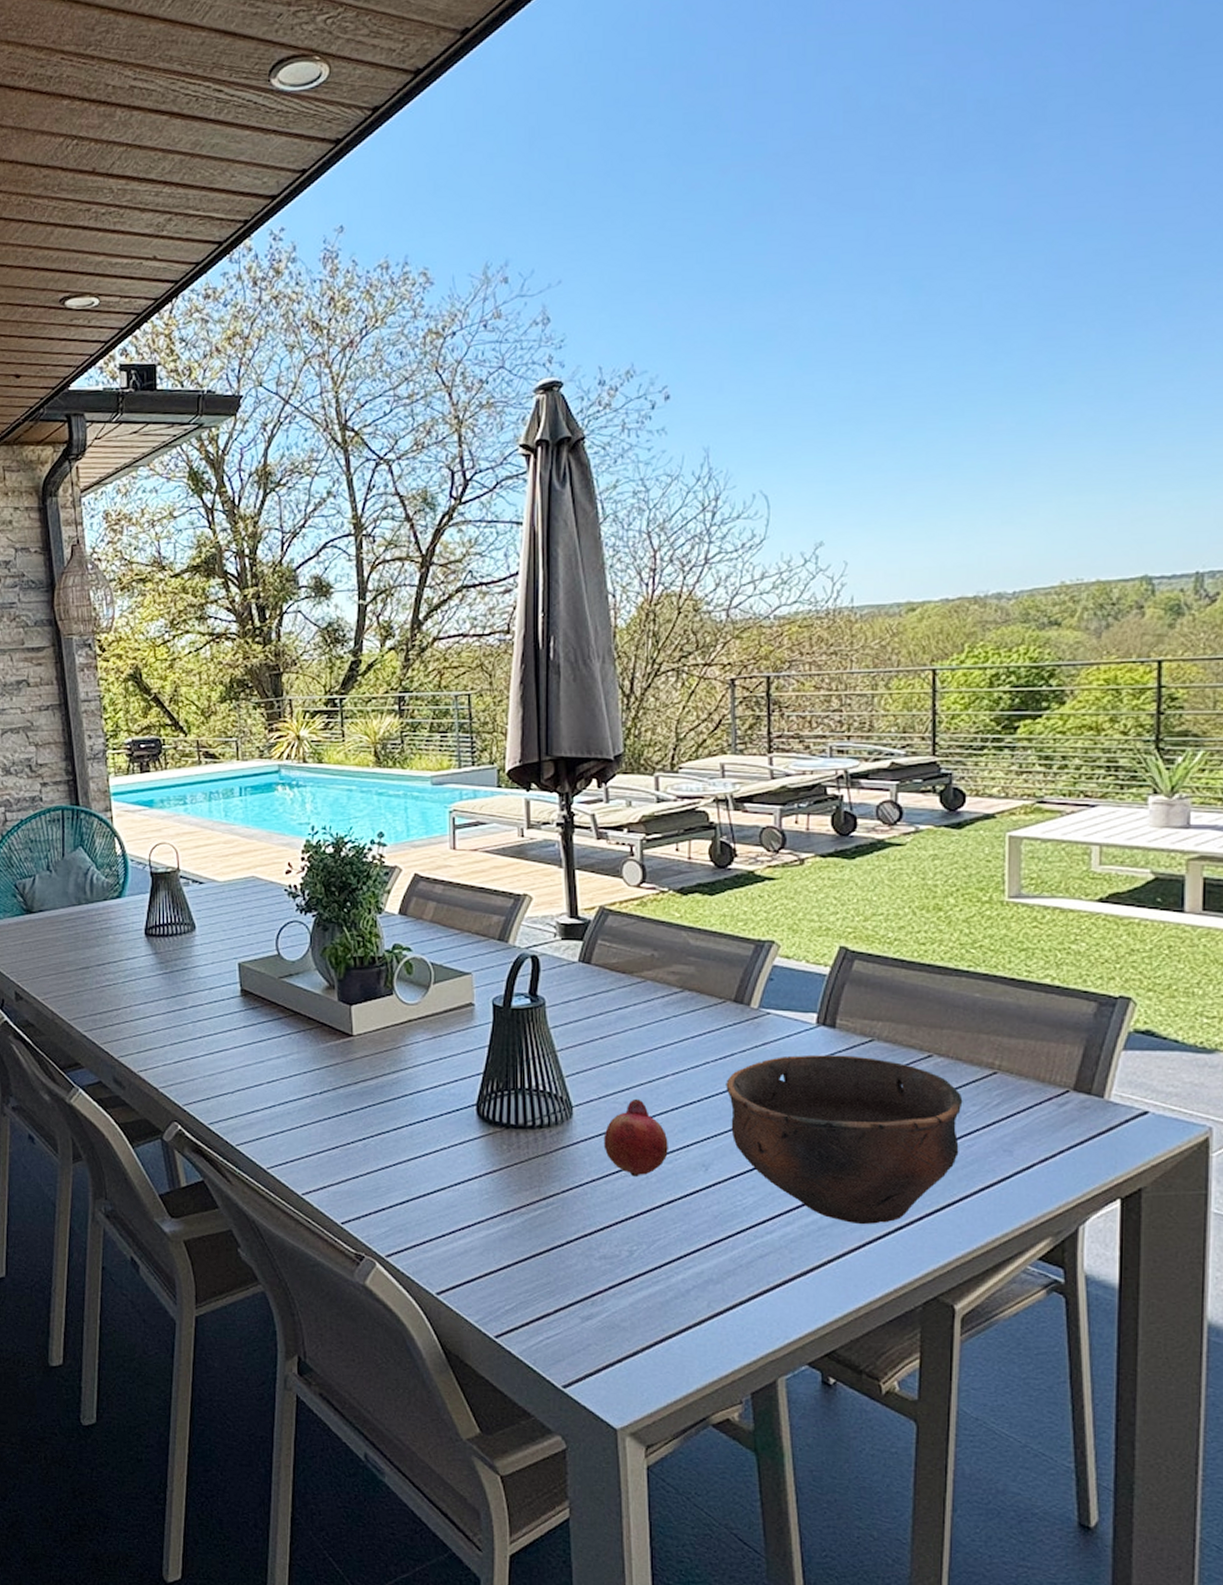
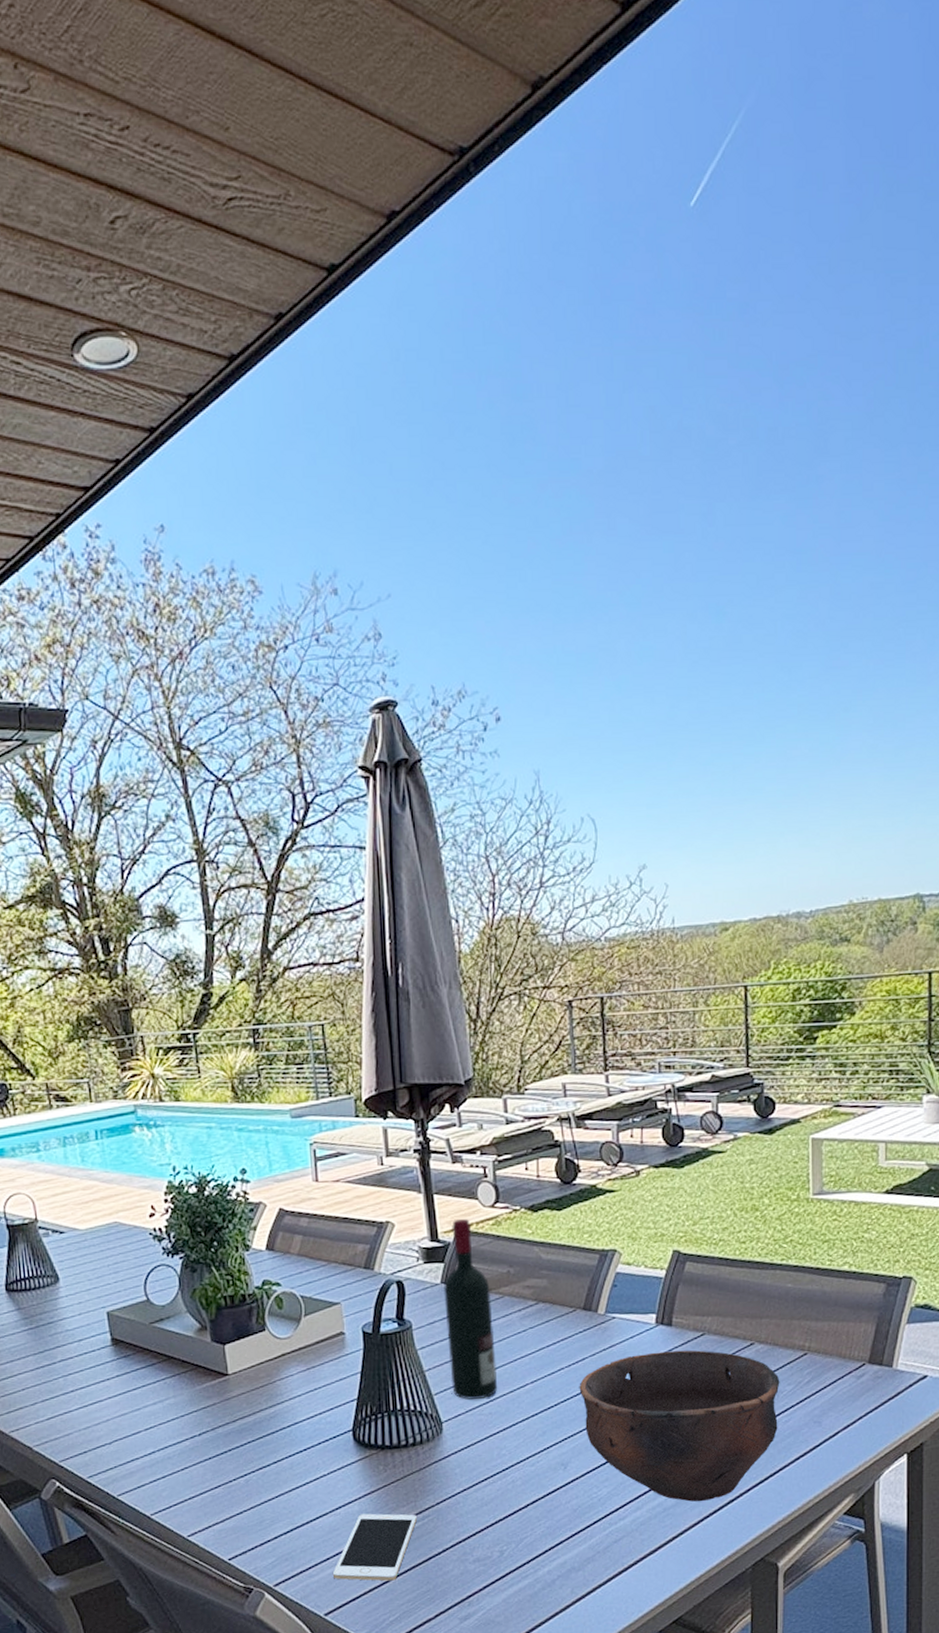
cell phone: none [447,1193,540,1267] -> present [332,1513,417,1581]
wine bottle: none [581,896,635,1086] -> present [444,1218,498,1400]
fruit: present [603,1098,668,1177] -> none [472,1408,531,1483]

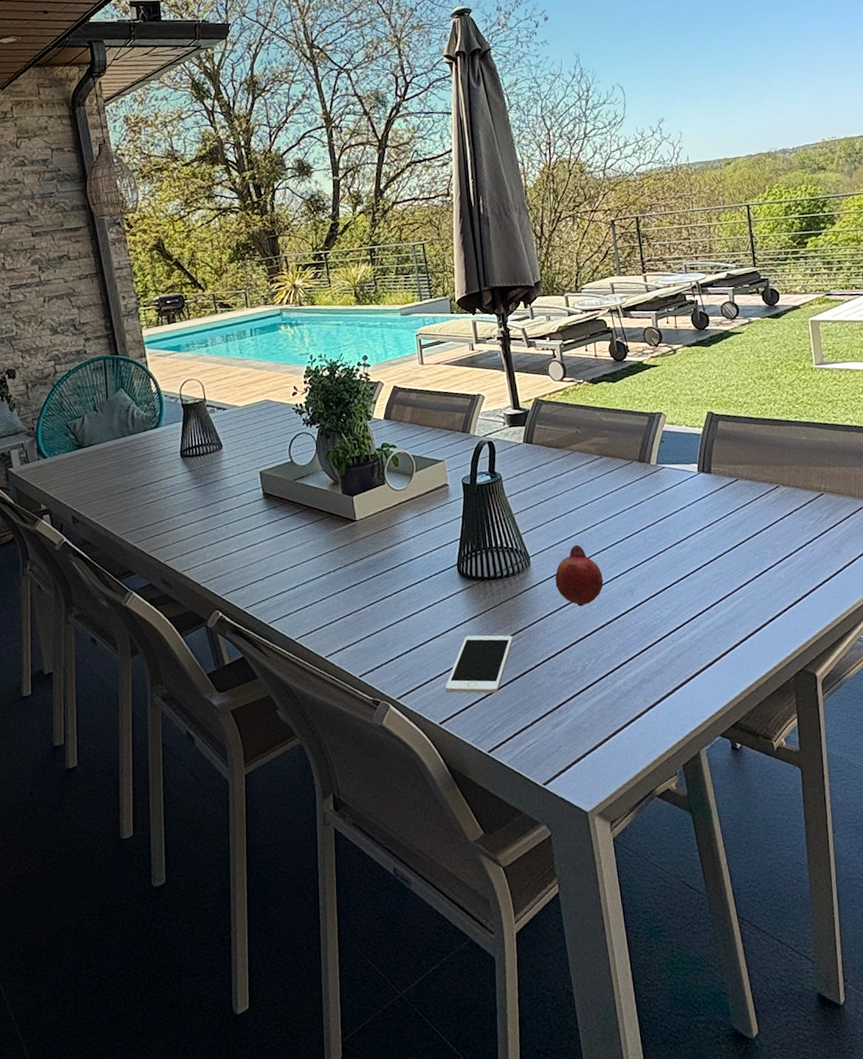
wine bottle: present [444,1218,498,1400] -> none [525,390,574,538]
fruit: none [472,1408,531,1483] -> present [555,544,604,607]
bowl: present [579,1350,780,1502] -> none [639,492,805,621]

